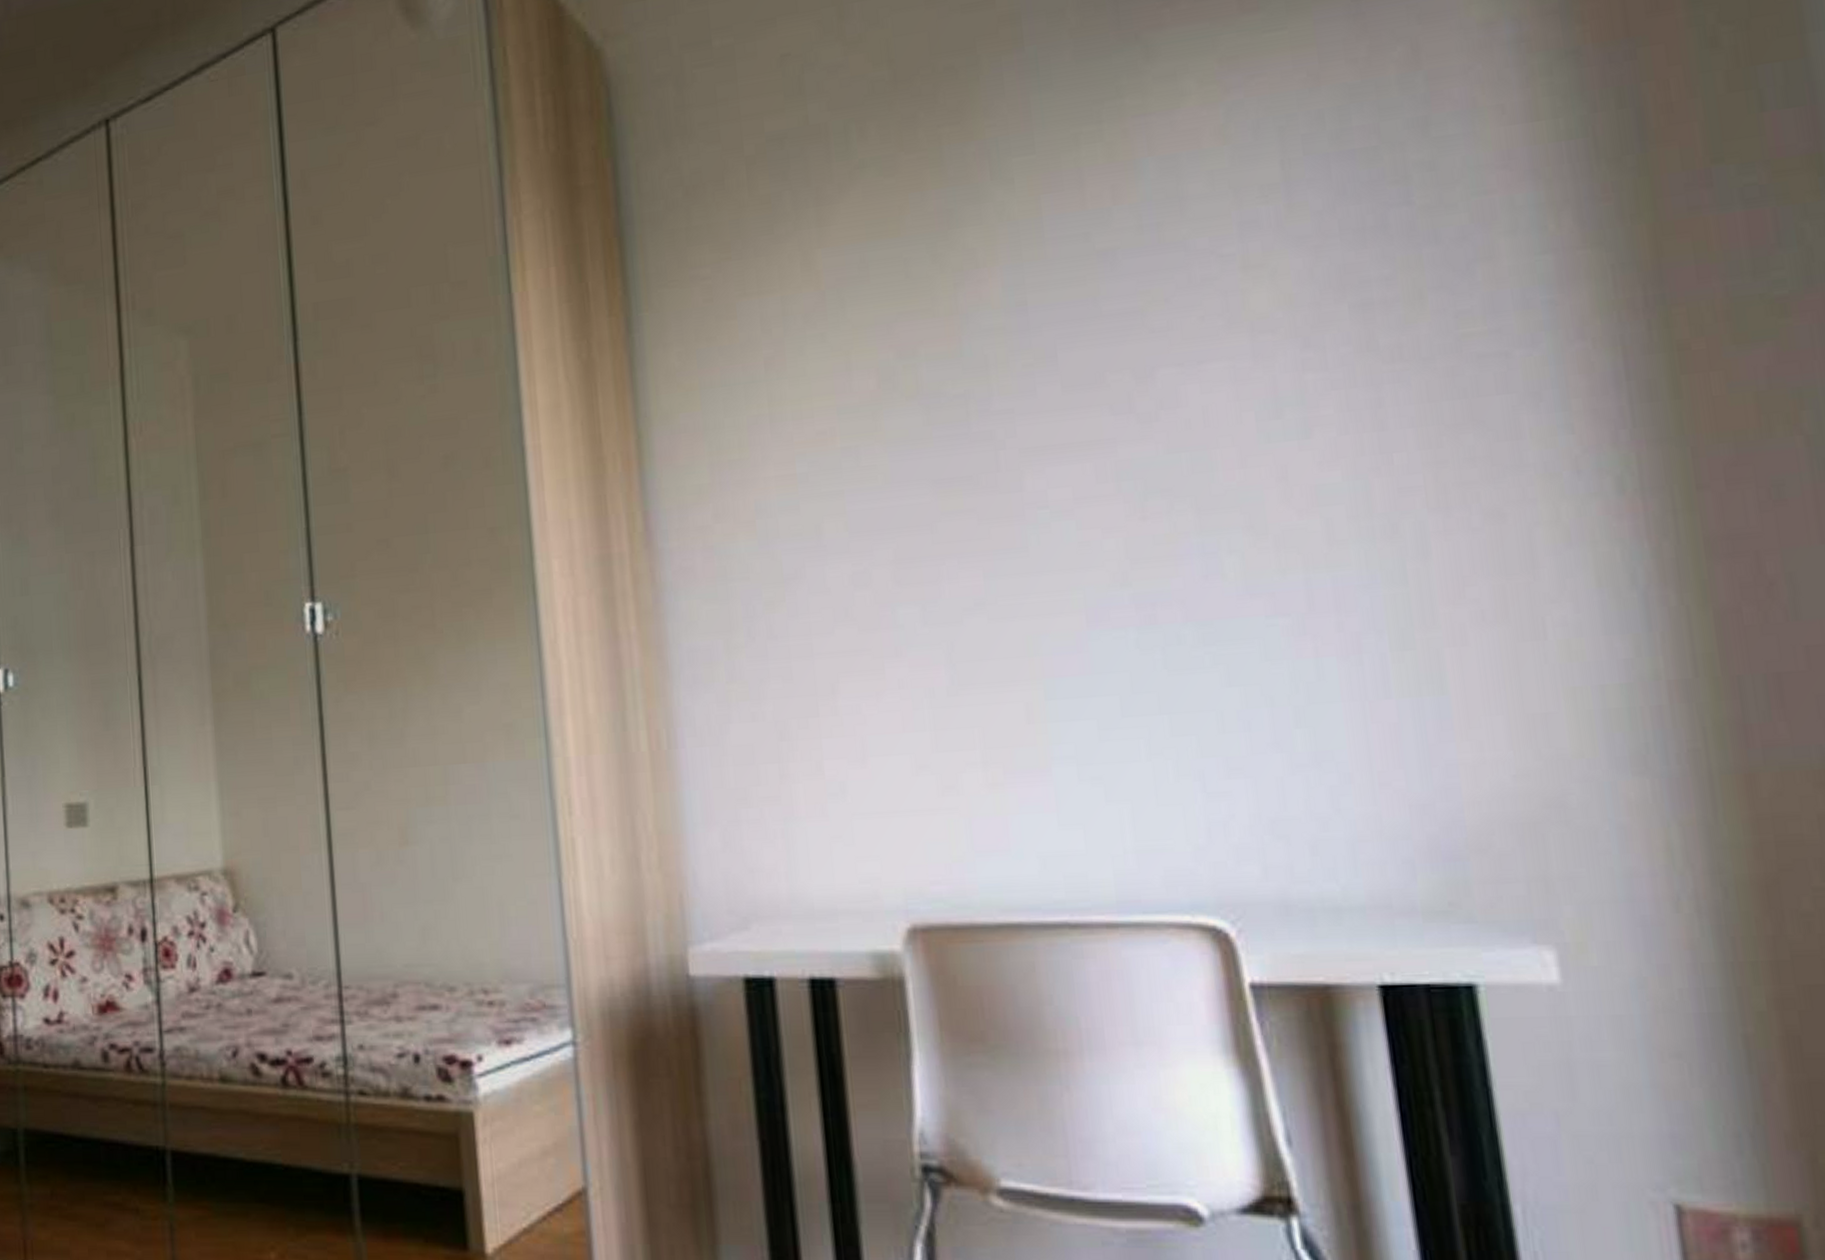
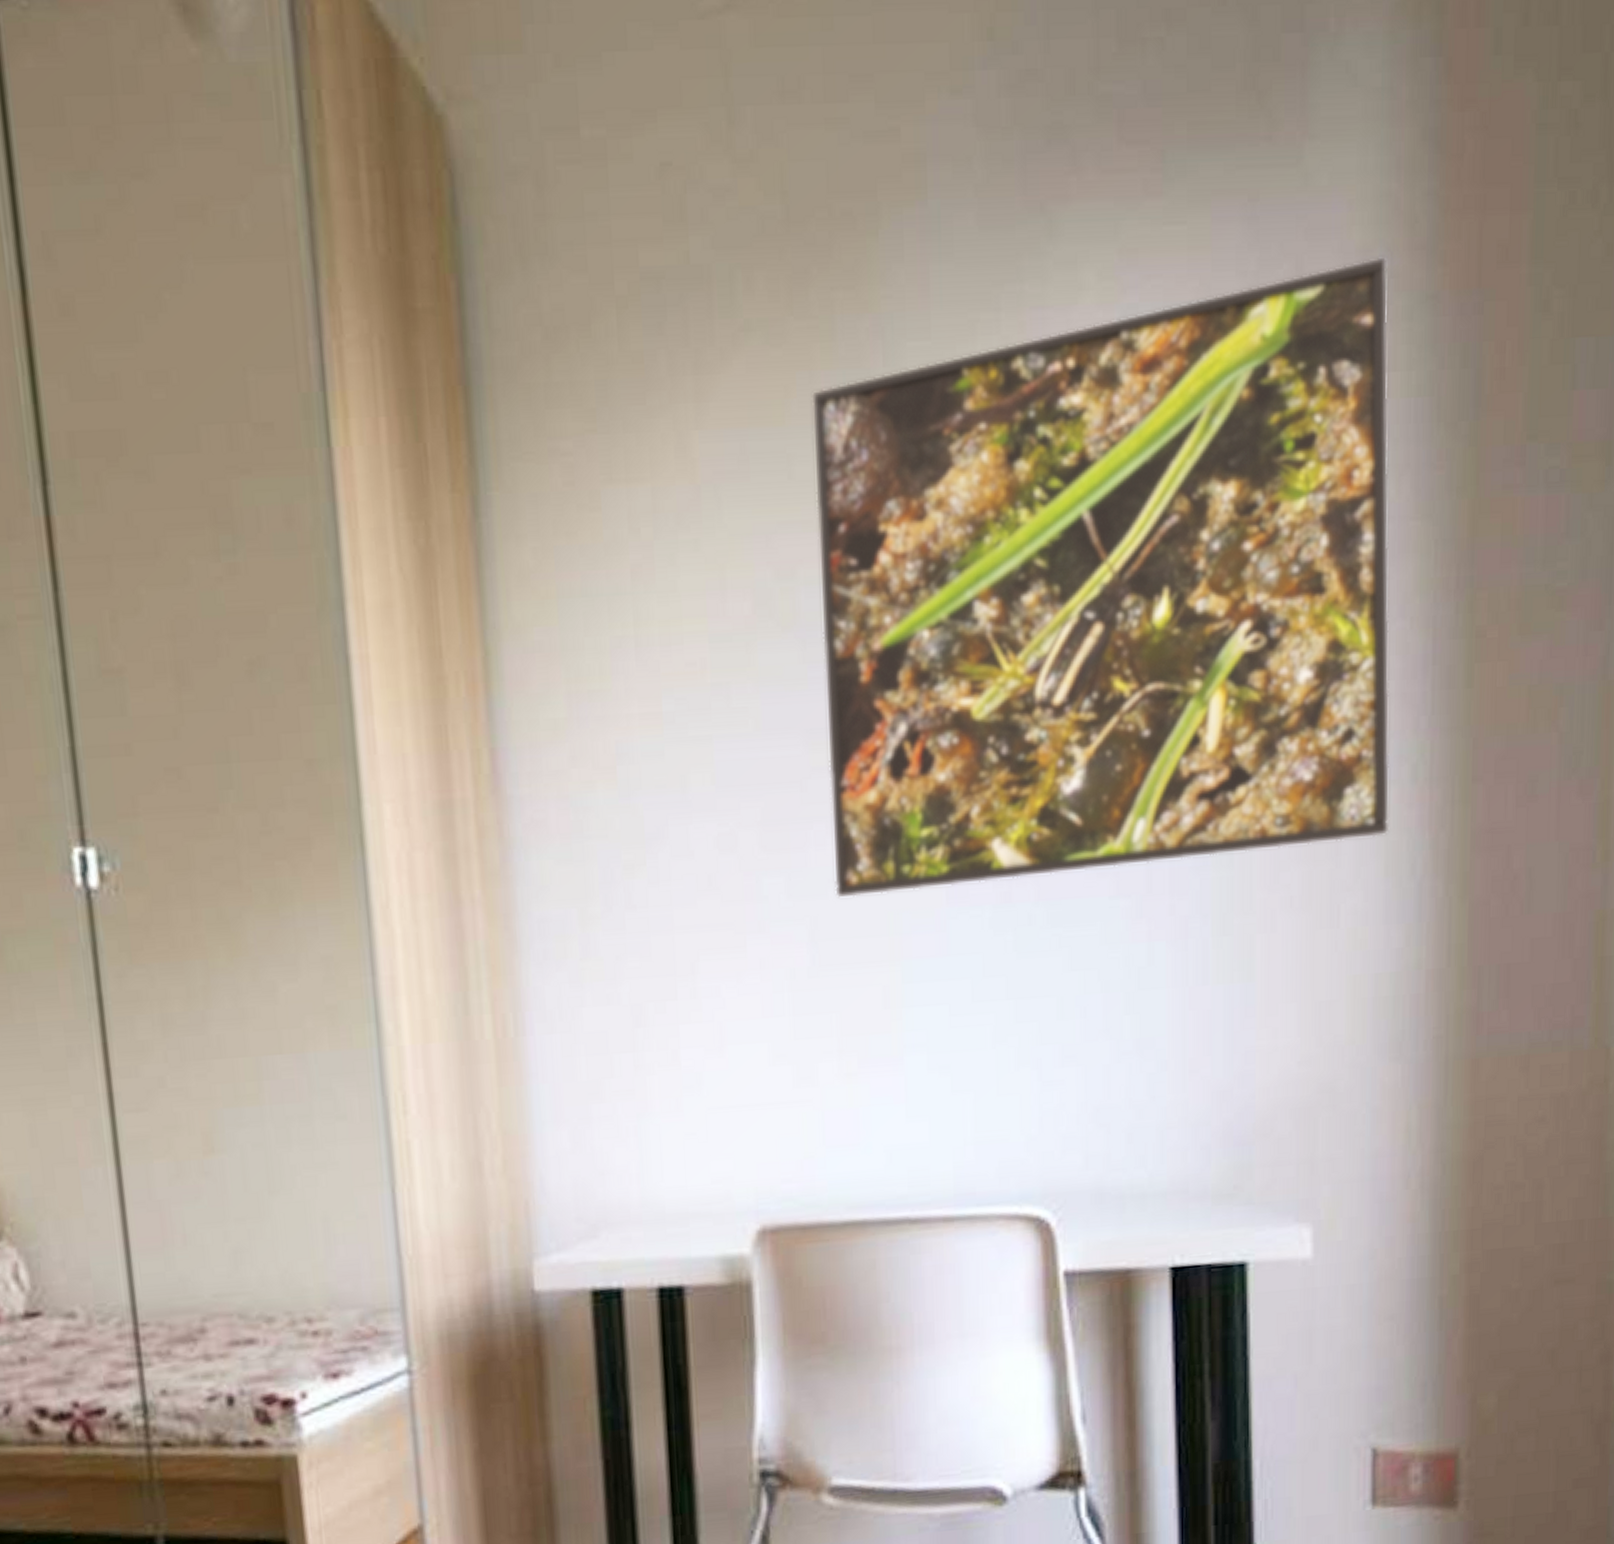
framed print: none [924,27,1596,625] -> present [811,257,1390,898]

